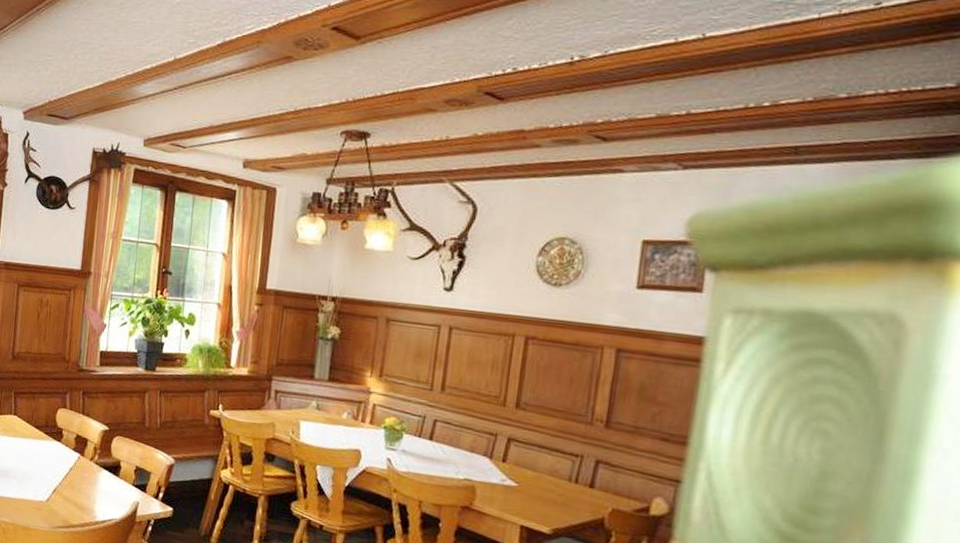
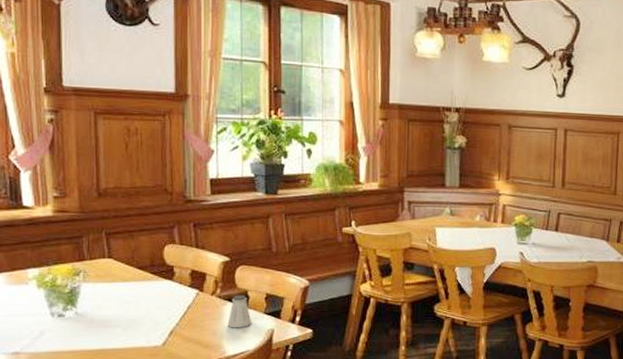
saltshaker: none [100,463,121,496] -> present [227,295,252,328]

